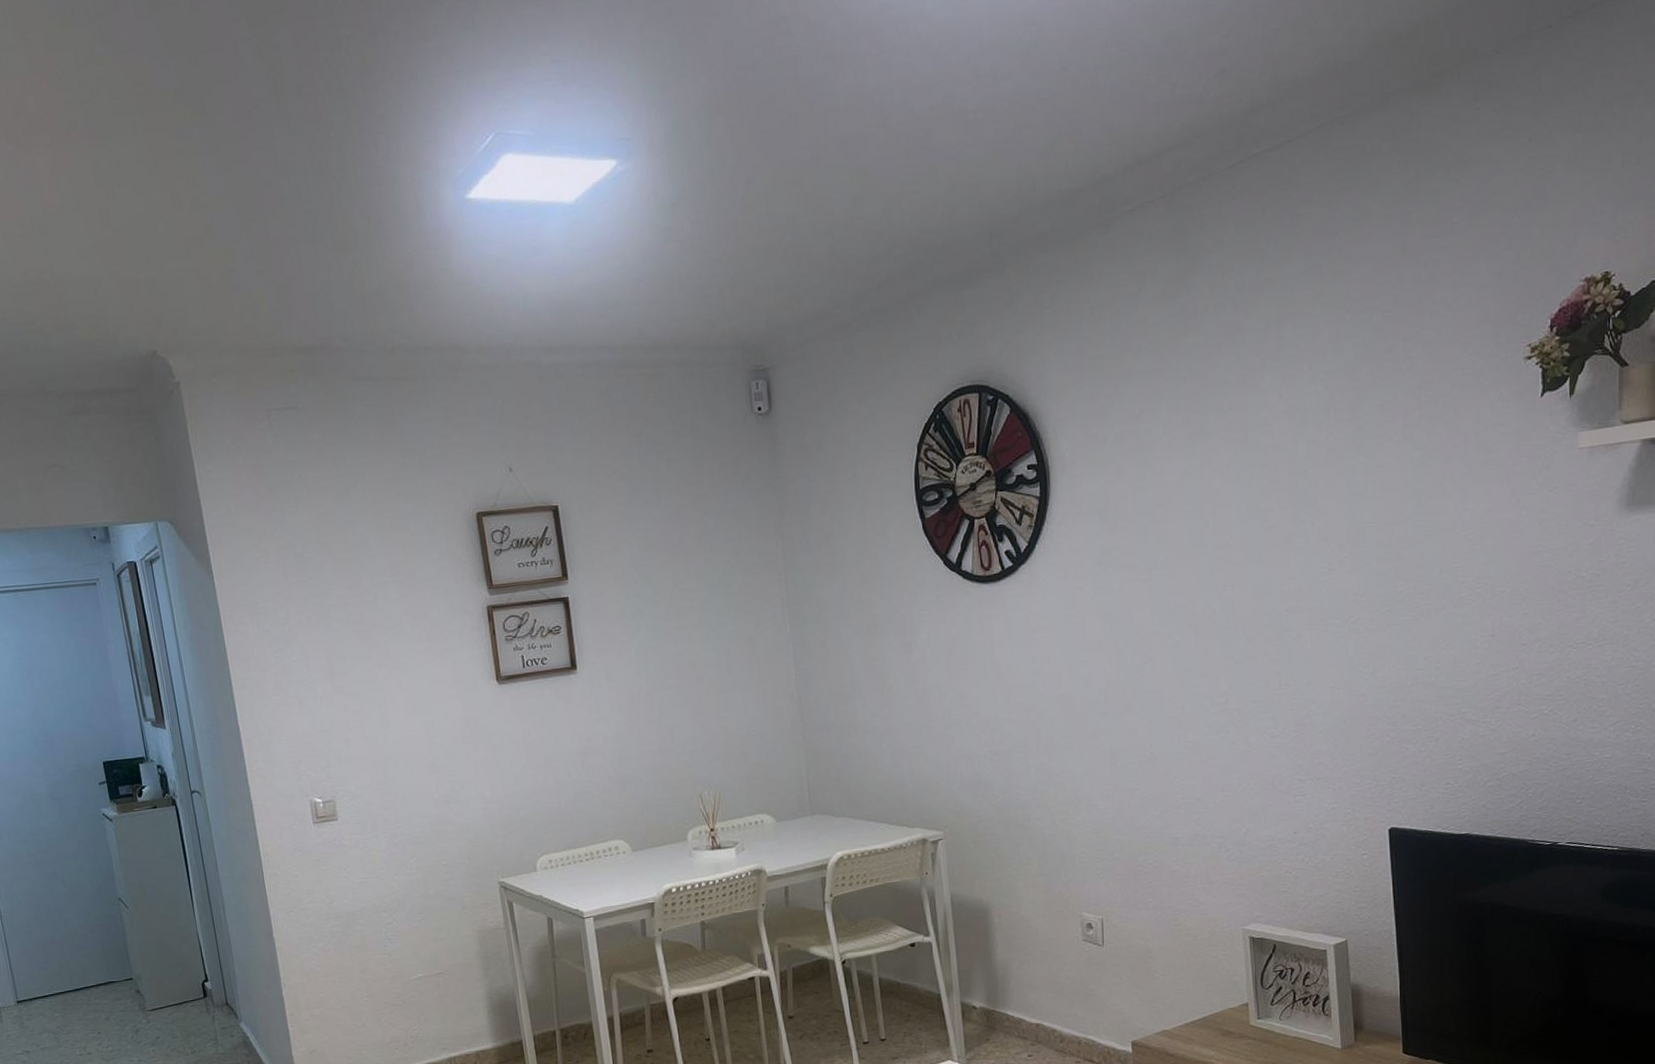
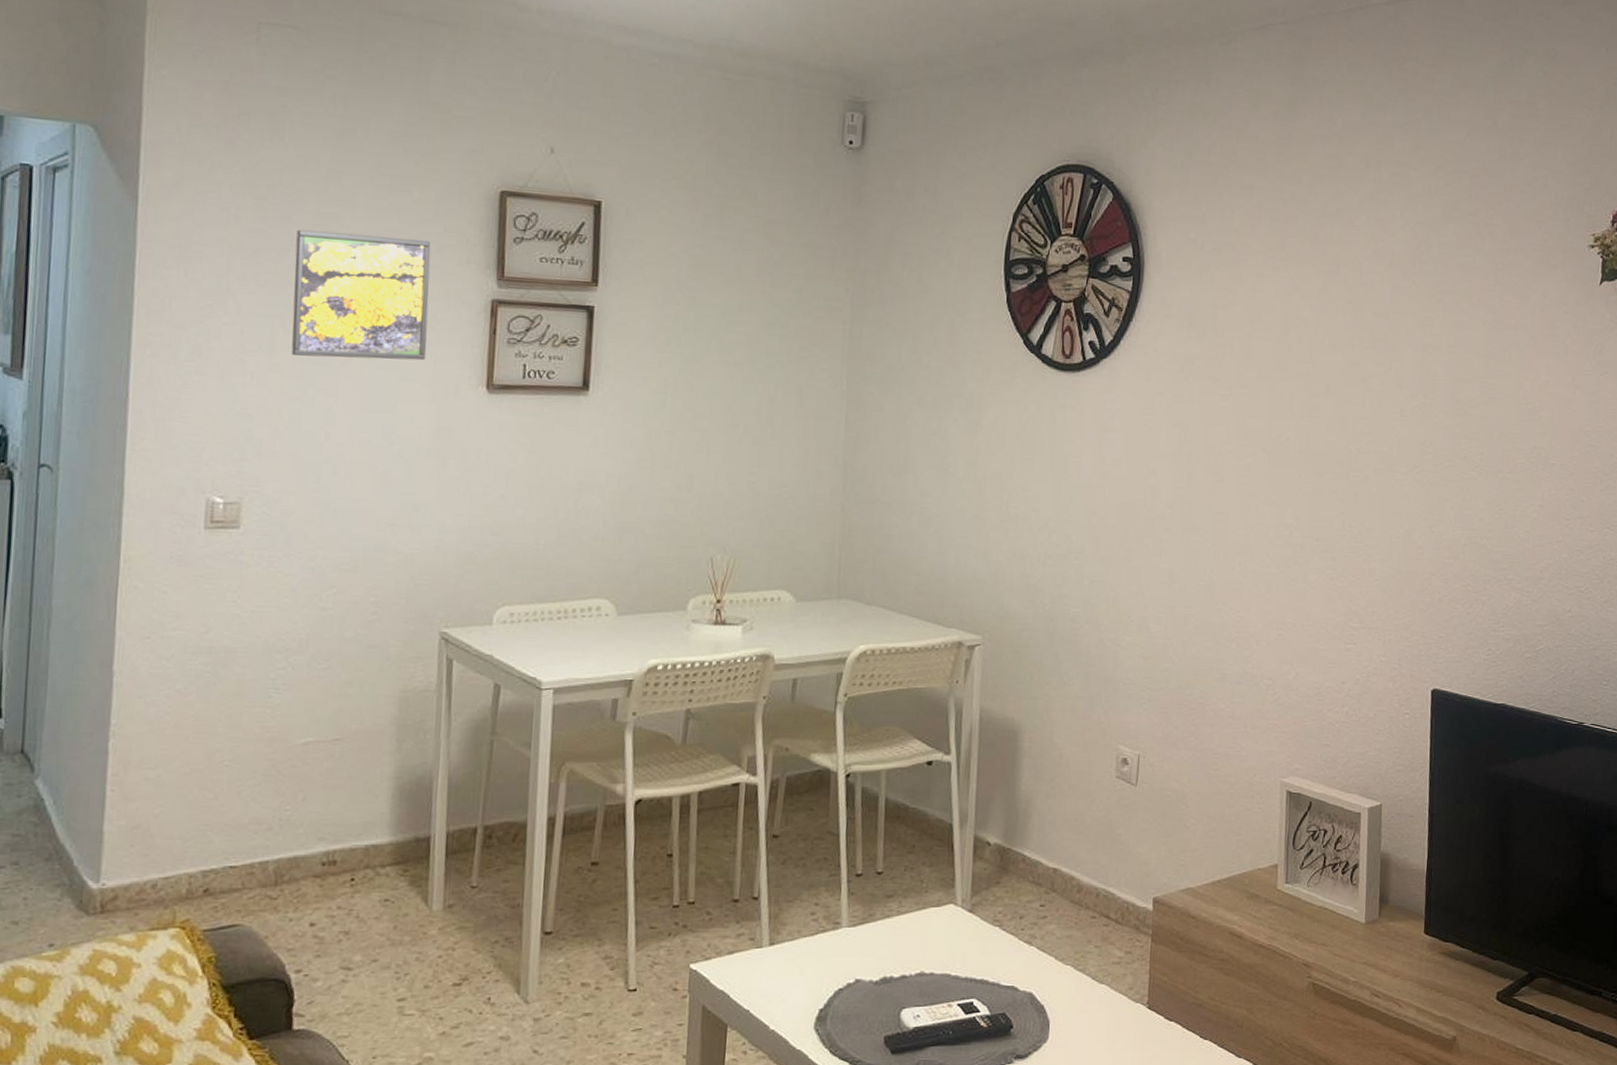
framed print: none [330,566,446,678] -> present [291,229,431,361]

